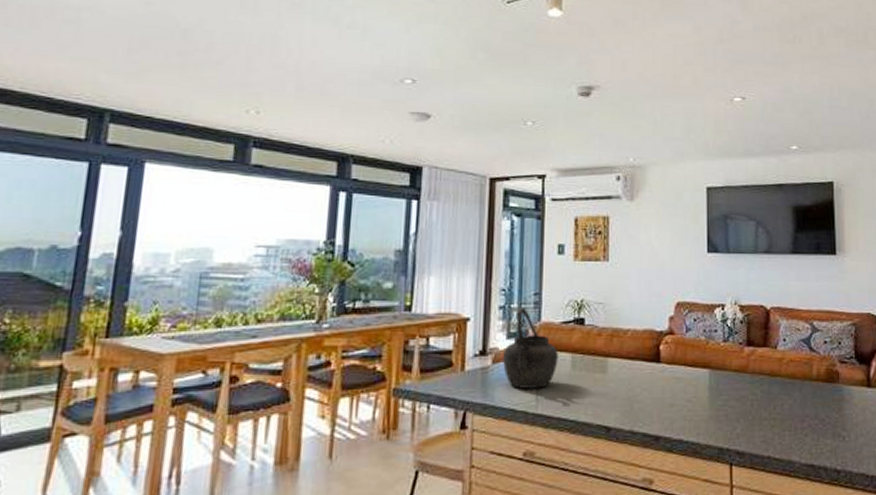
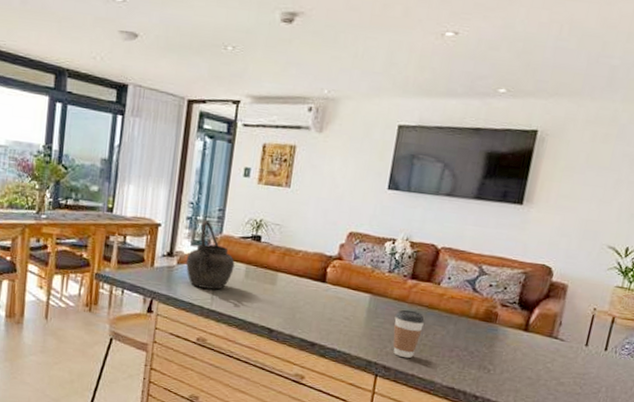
coffee cup: none [738,381,769,438] -> present [392,309,425,359]

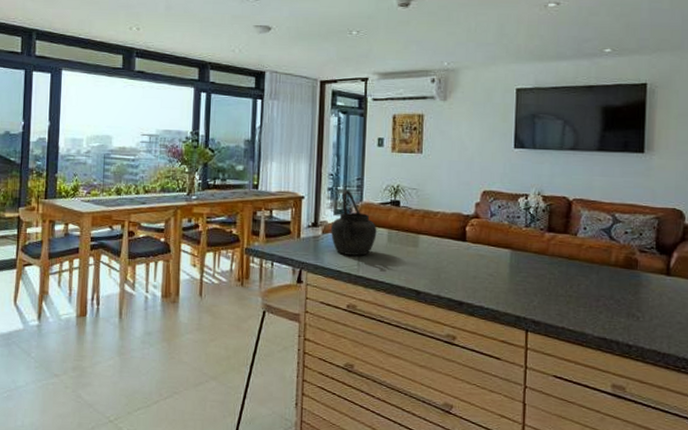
coffee cup: present [392,309,425,359] -> none [537,262,567,311]

